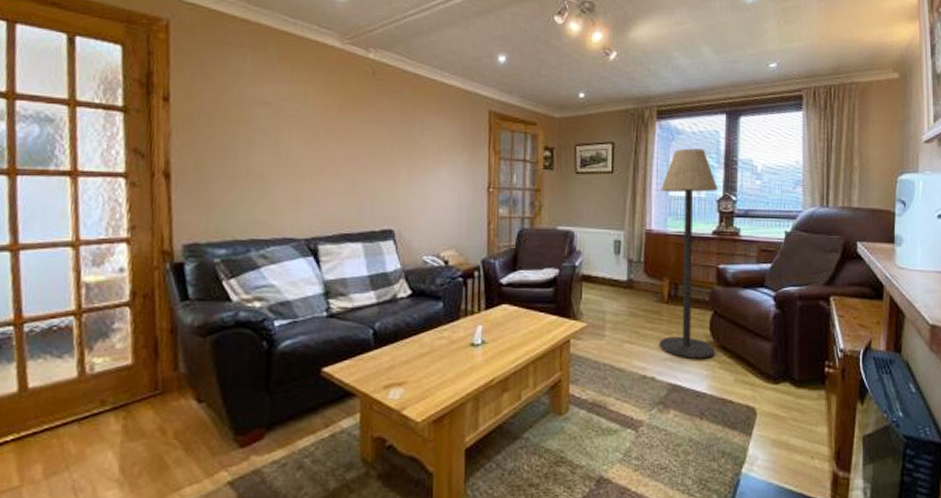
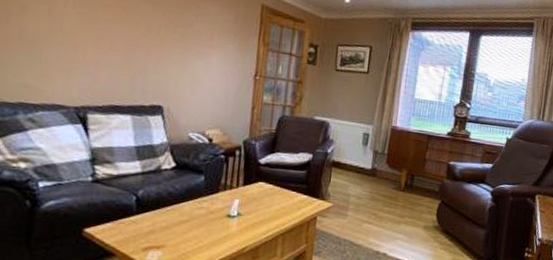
floor lamp: present [659,148,719,358] -> none [393,58,457,240]

